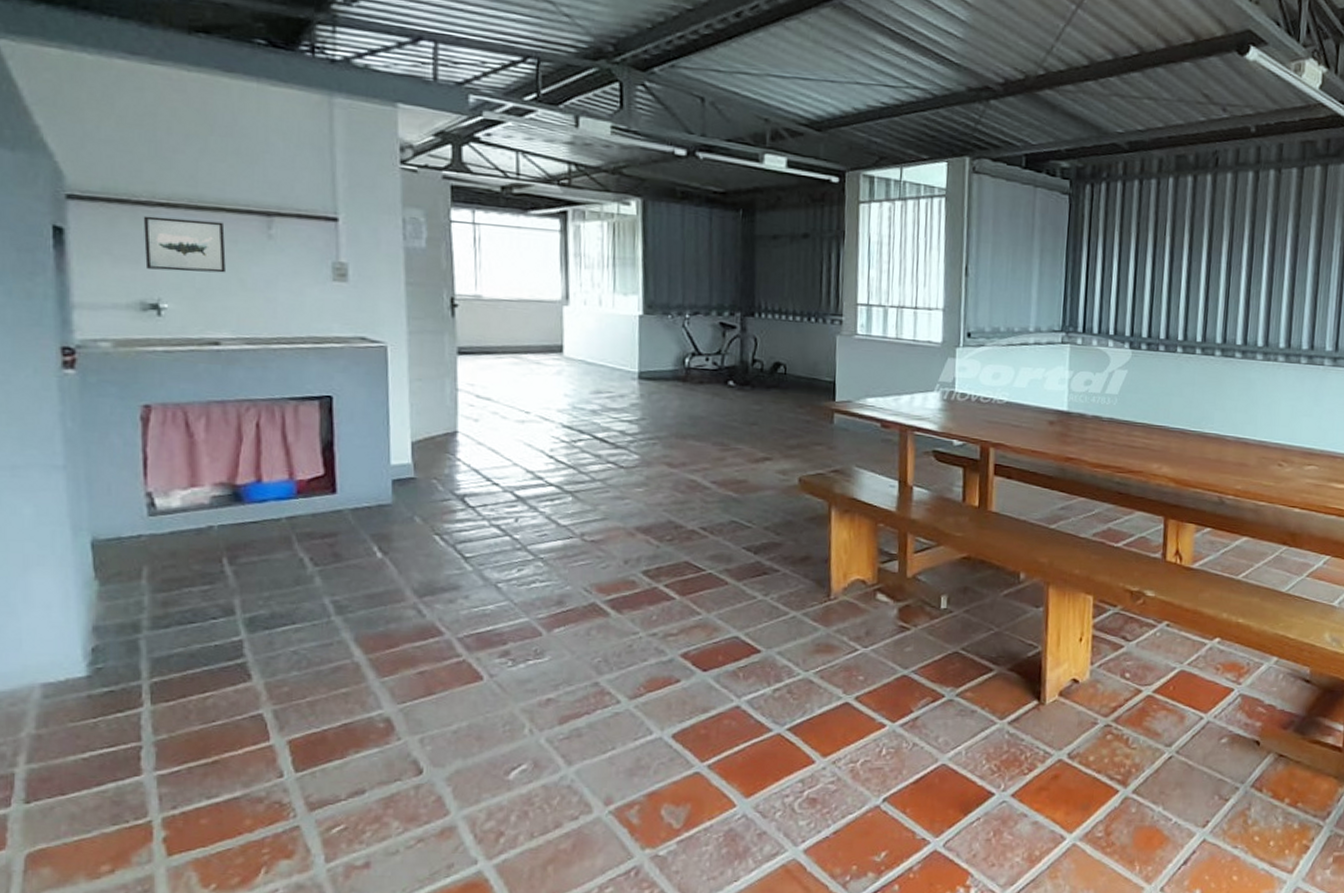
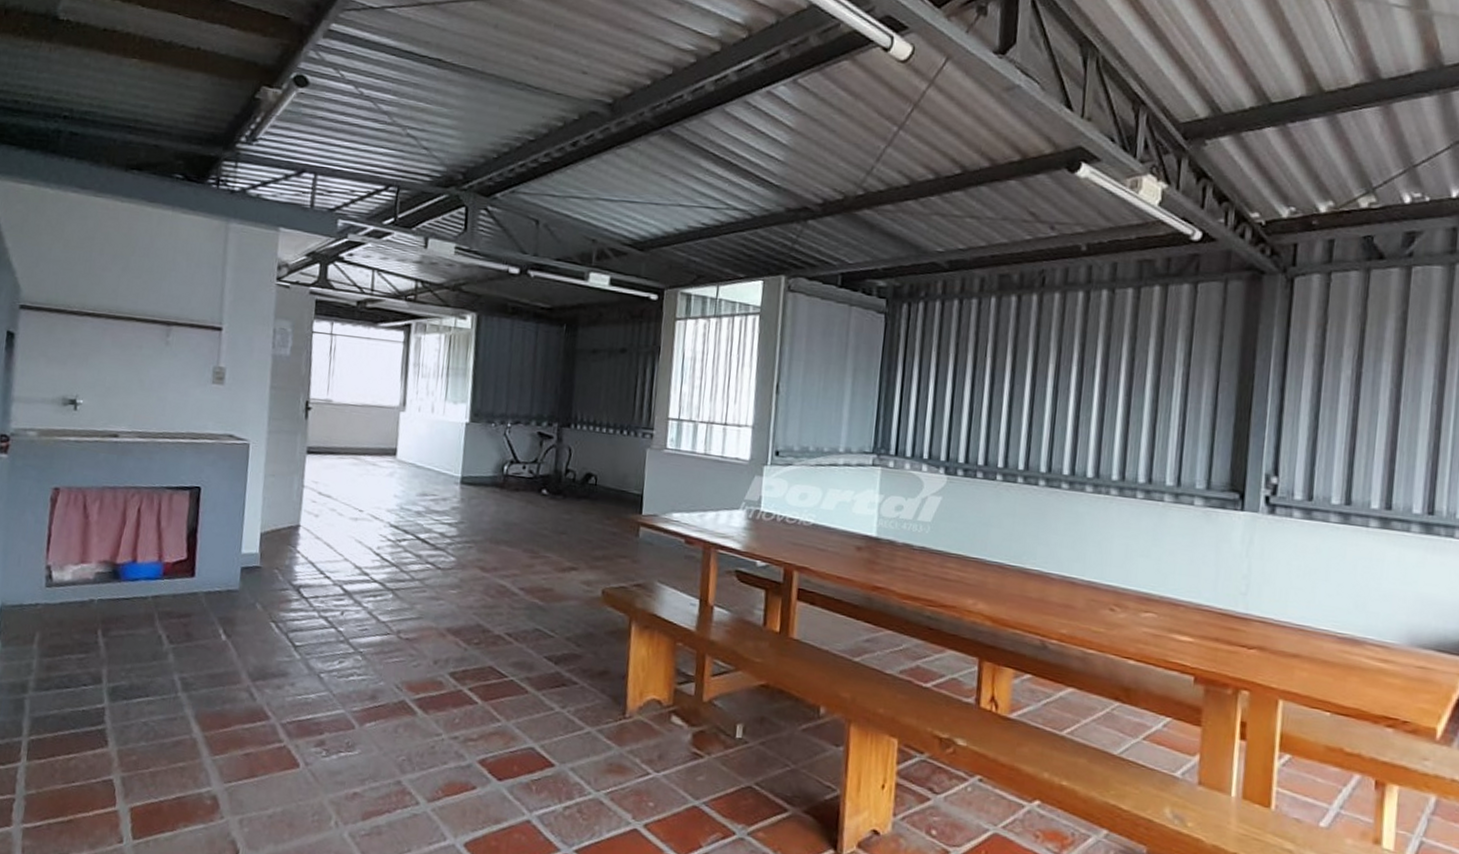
wall art: present [143,216,226,273] -> none [70,324,133,374]

